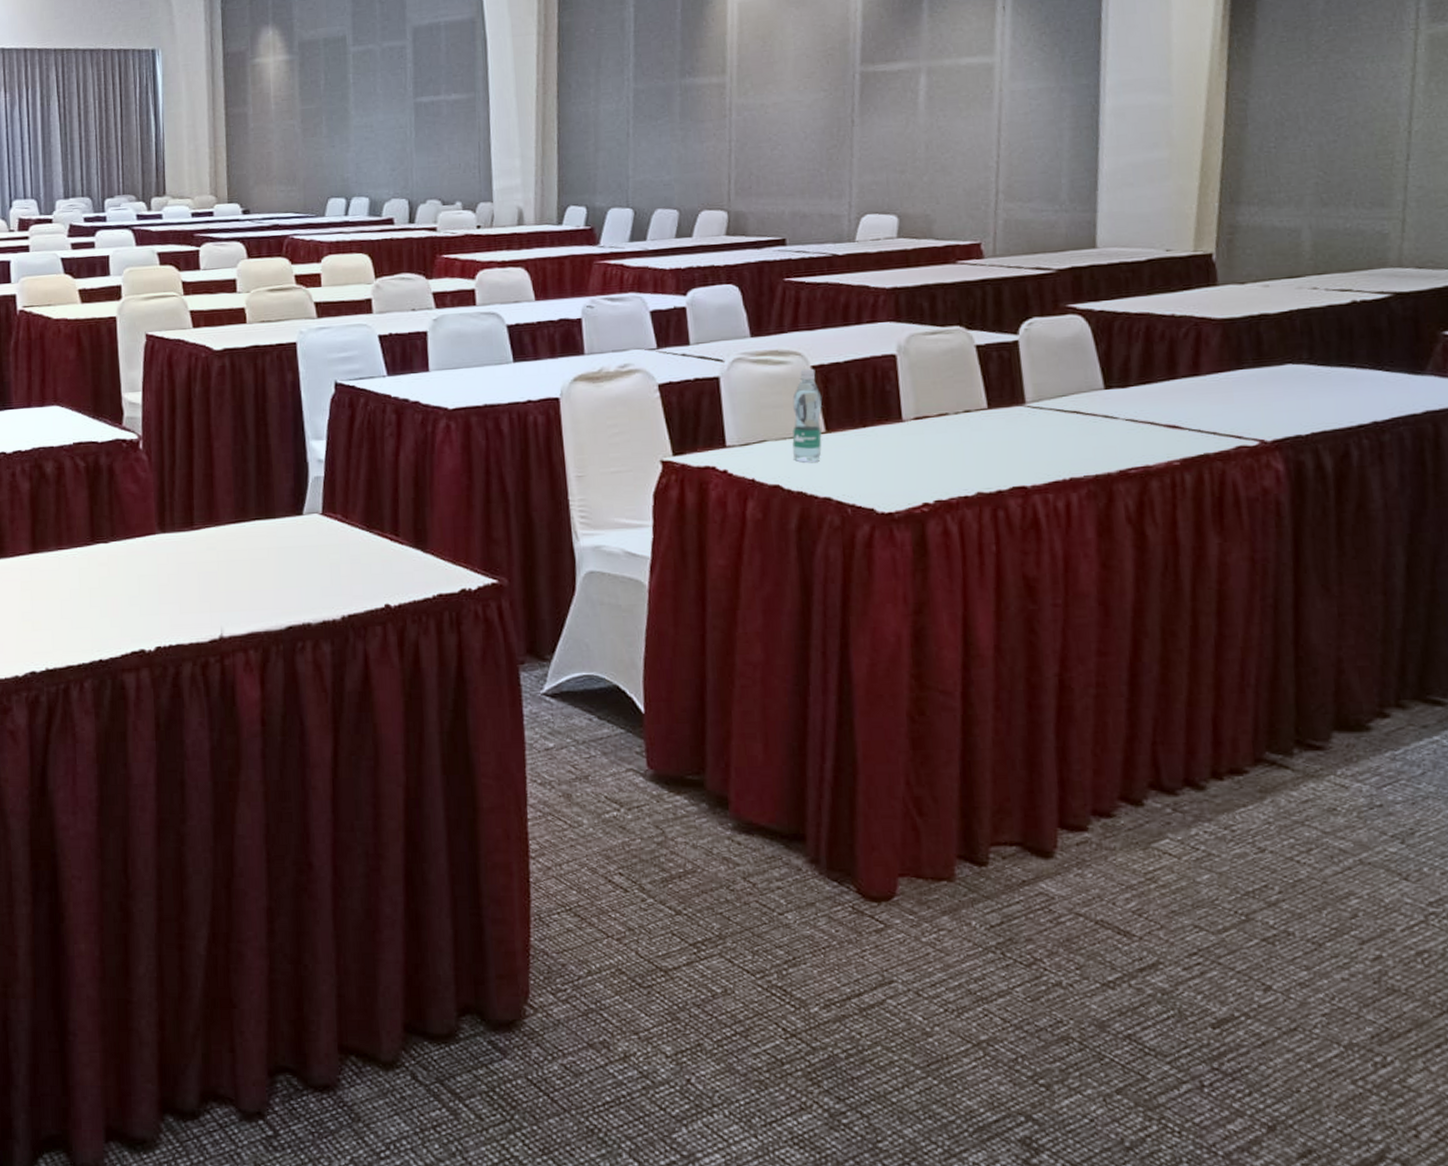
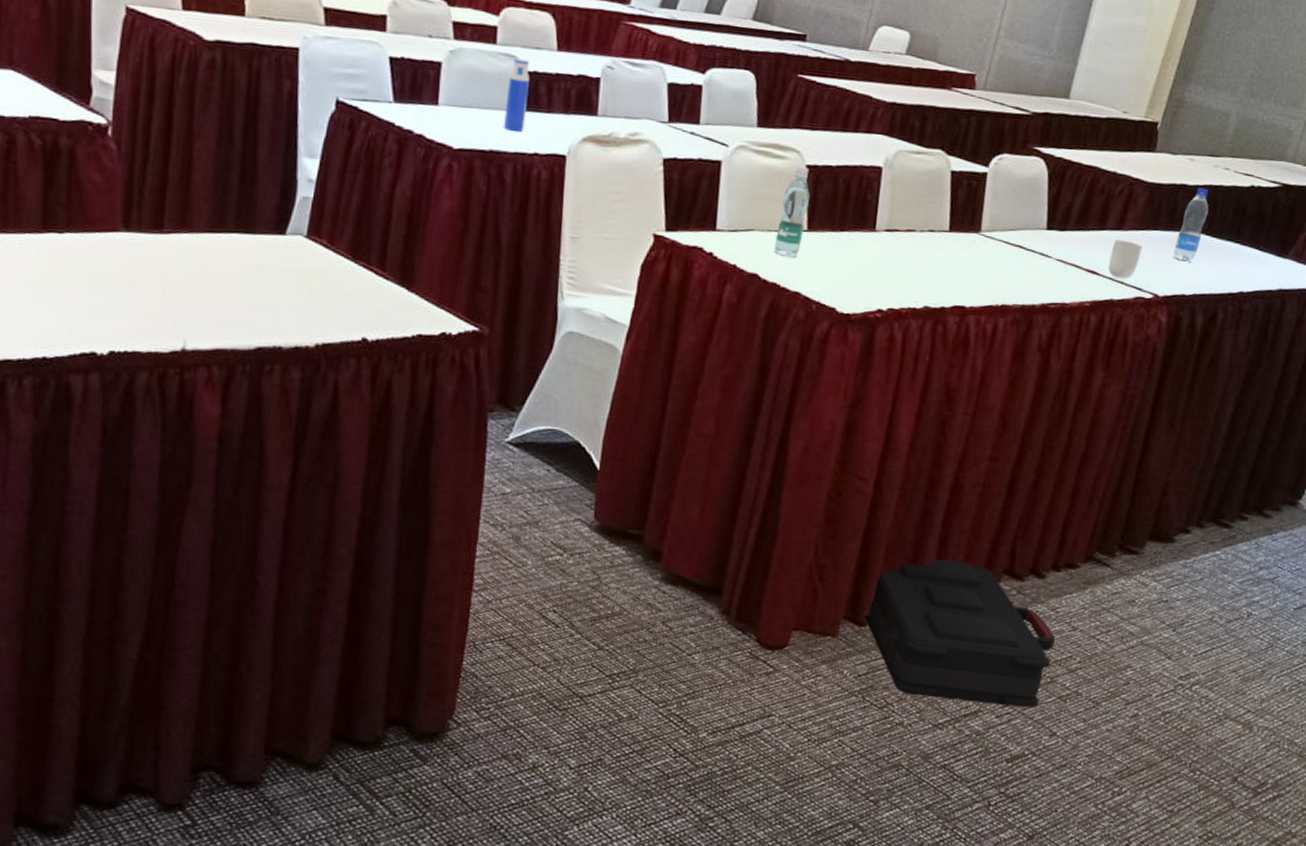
water bottle: none [492,314,514,383] -> present [504,57,529,131]
briefcase: none [980,777,1241,956] -> present [862,558,1055,708]
cup: none [1191,386,1231,430] -> present [1108,239,1143,280]
bottle: none [1271,314,1305,398] -> present [1173,187,1209,262]

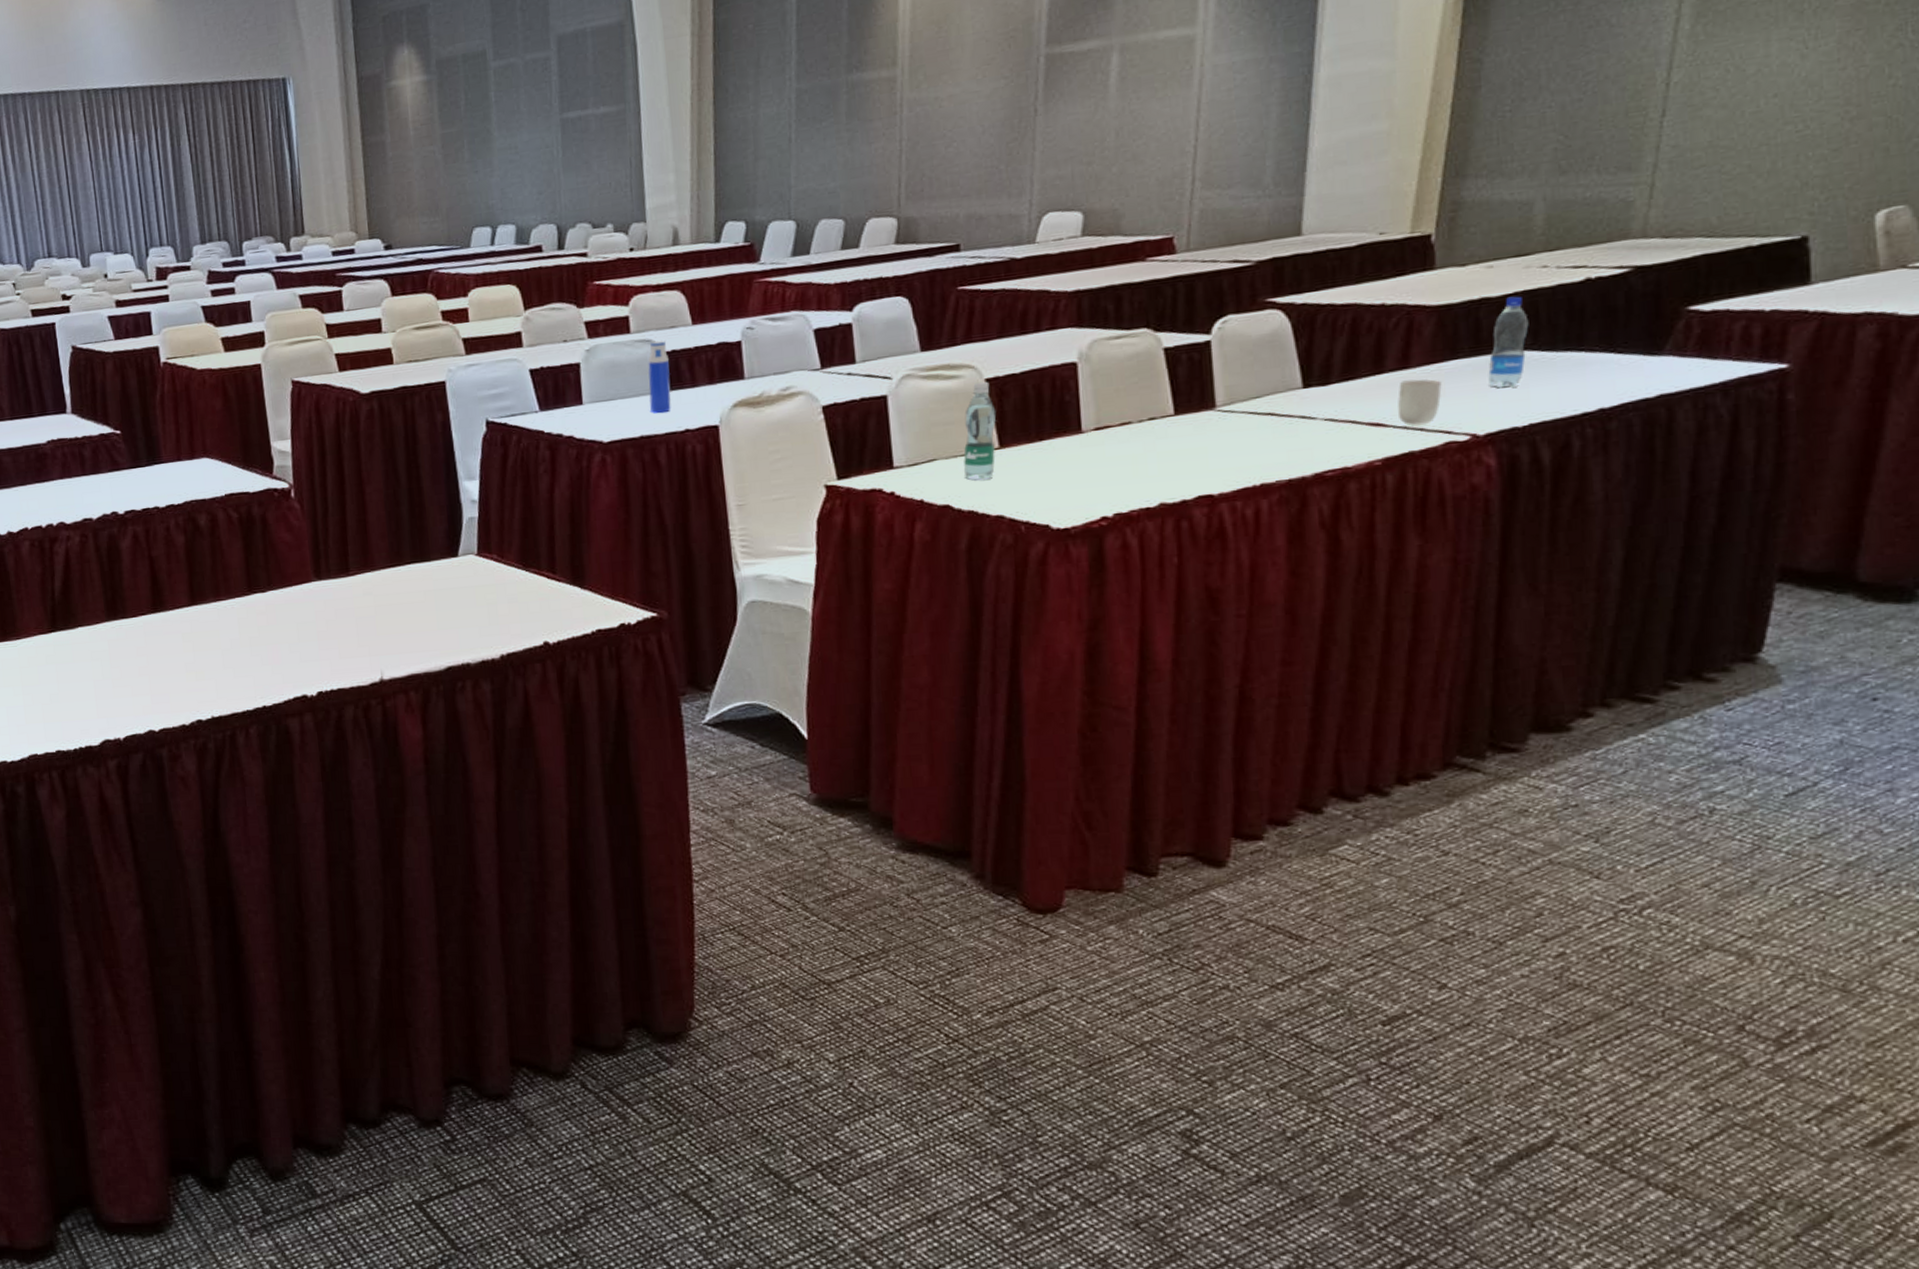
briefcase: present [862,558,1055,708] -> none [1149,787,1420,956]

